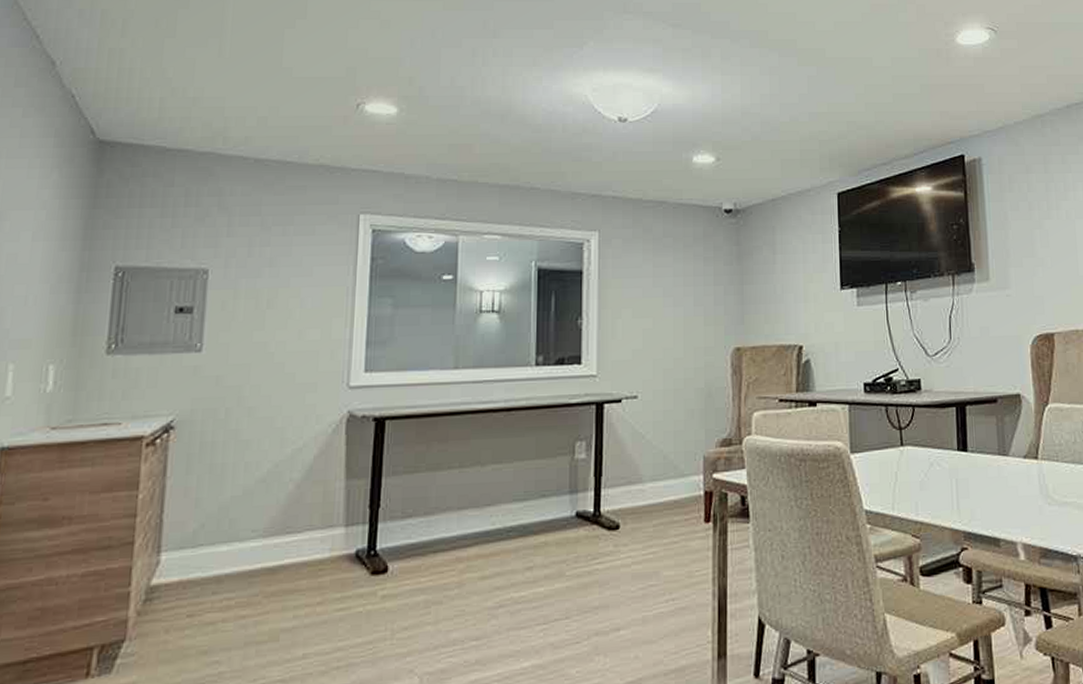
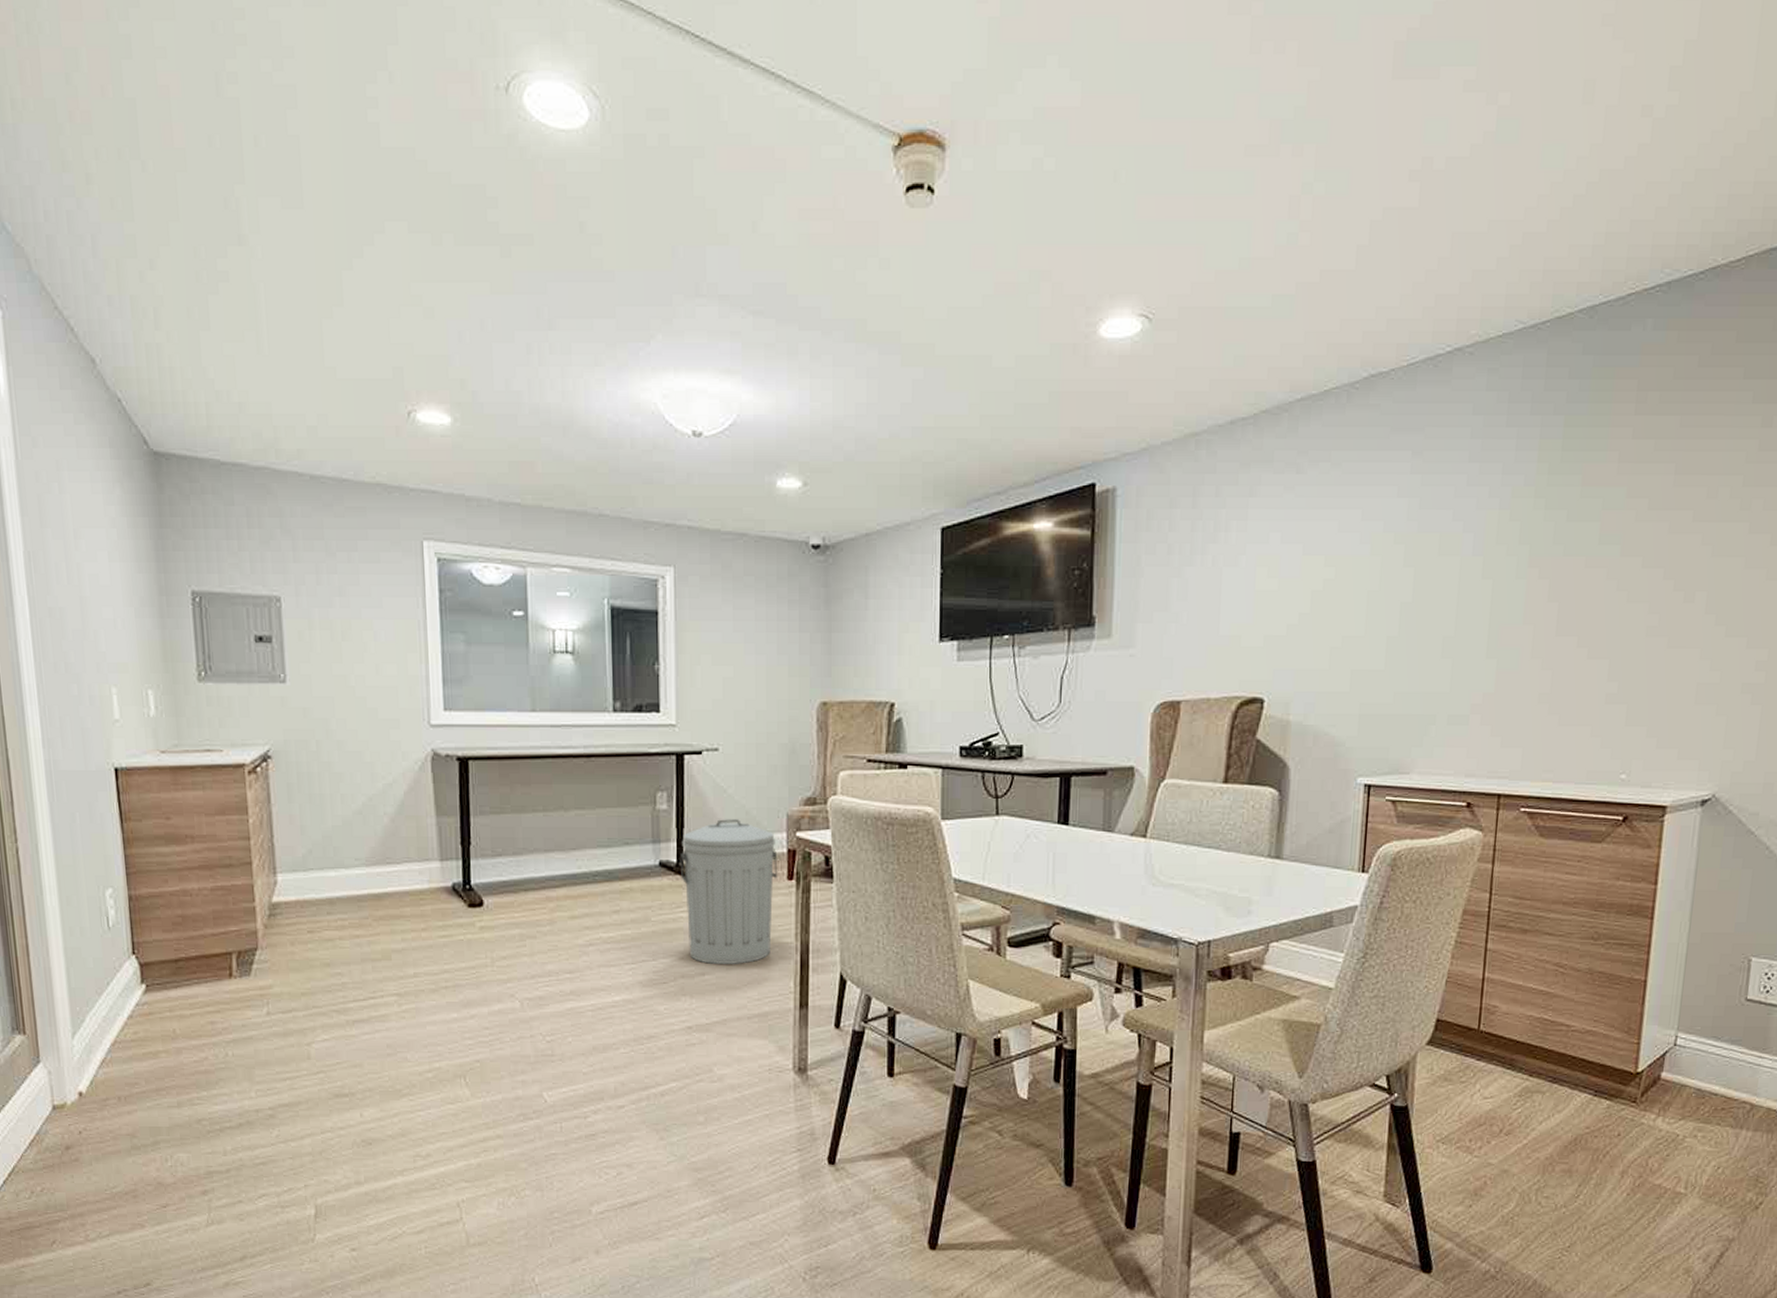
trash can: none [598,464,695,618] -> present [681,819,778,965]

